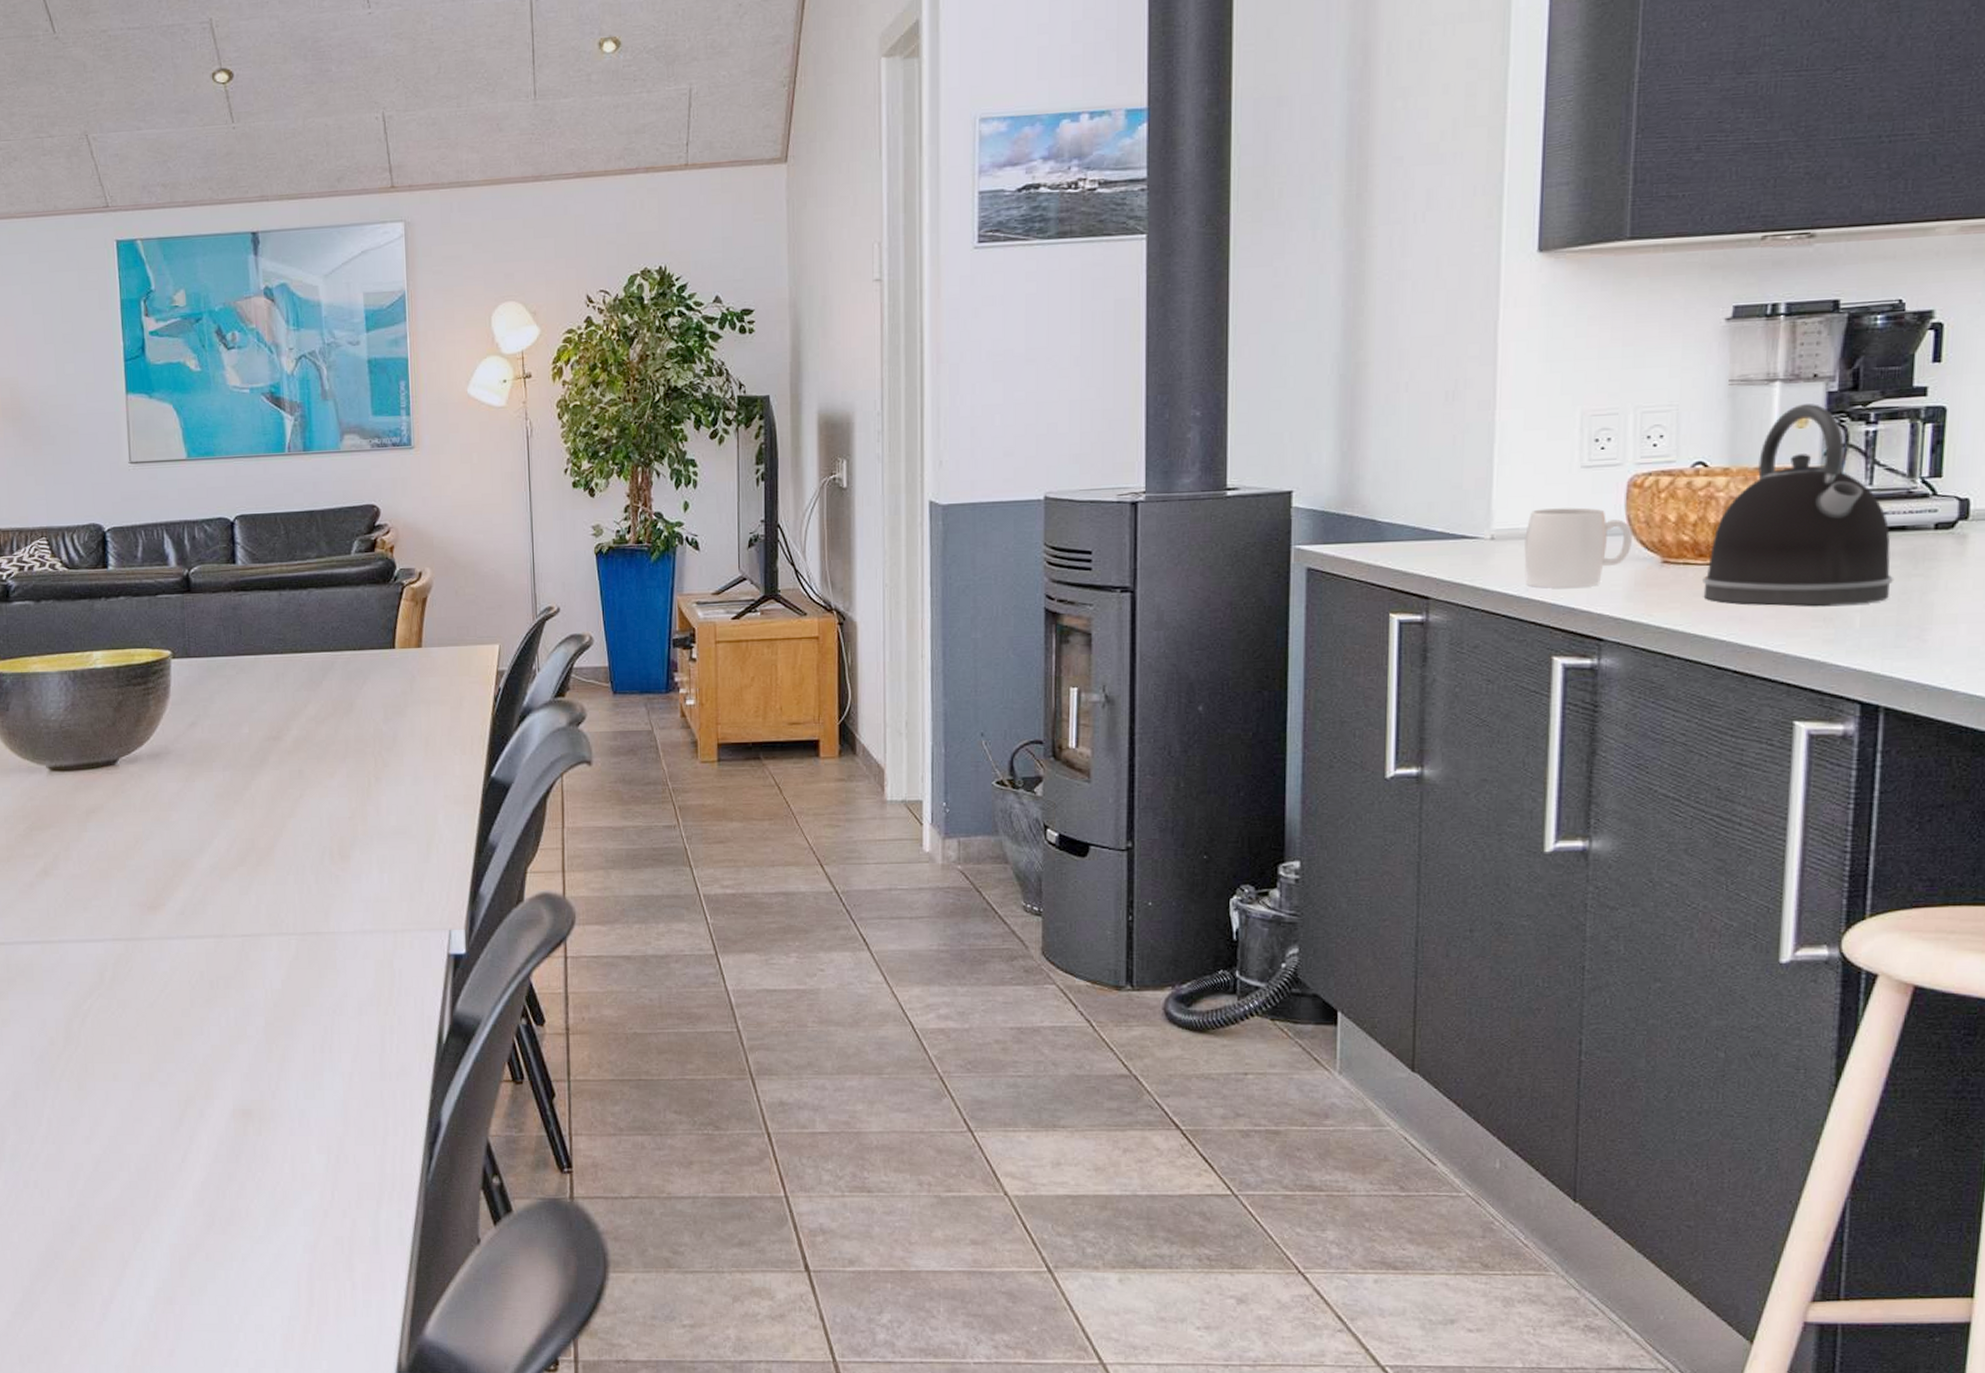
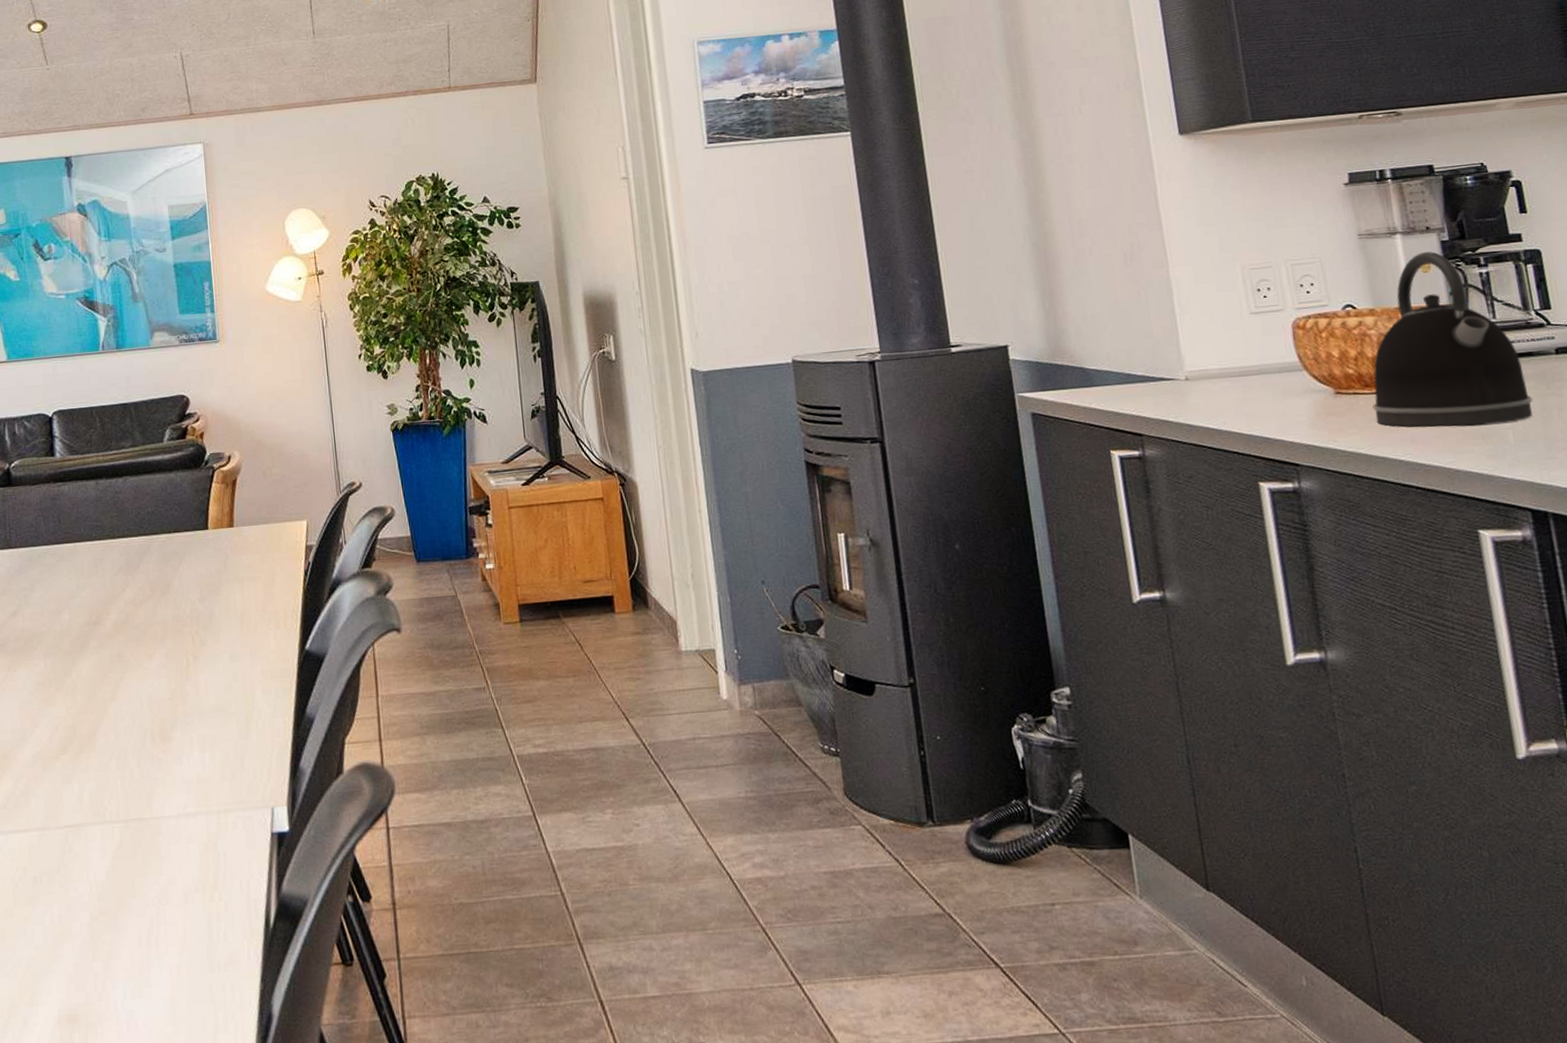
mug: present [1524,507,1632,588] -> none [1214,348,1307,421]

